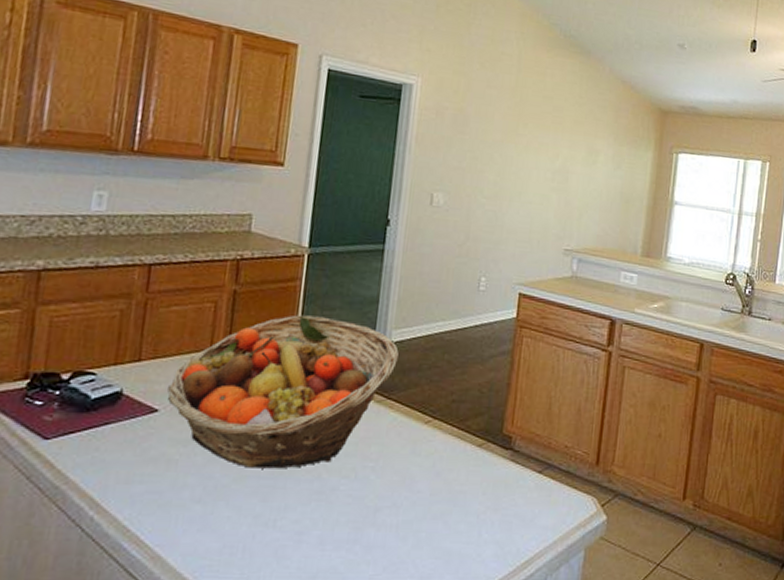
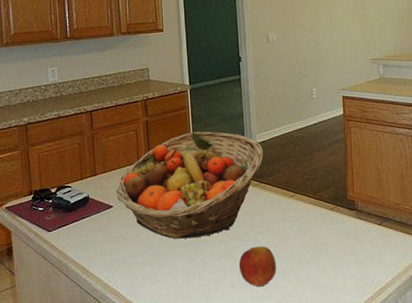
apple: none [335,488,390,547] -> present [238,246,276,287]

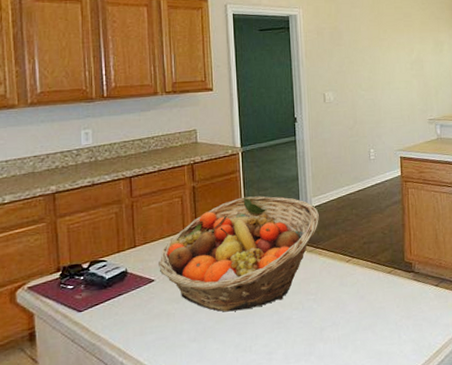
apple: present [238,246,276,287] -> none [292,314,332,357]

